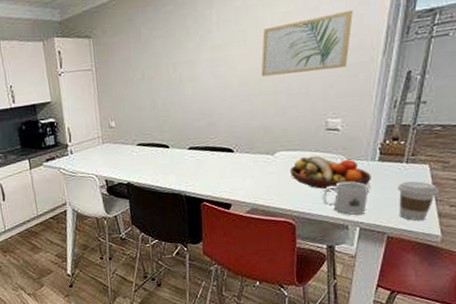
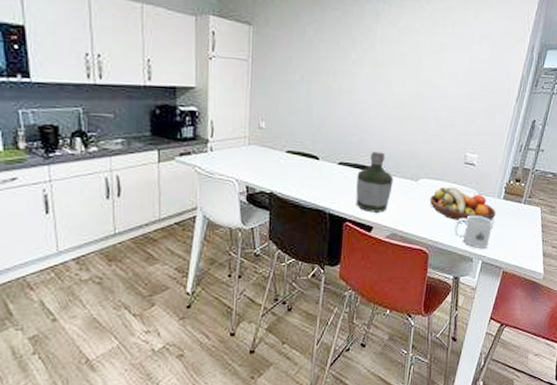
bottle: none [209,131,248,191] -> present [355,152,394,213]
wall art: present [261,10,353,77] -> none [415,54,497,107]
coffee cup: present [397,181,439,222] -> none [514,221,546,259]

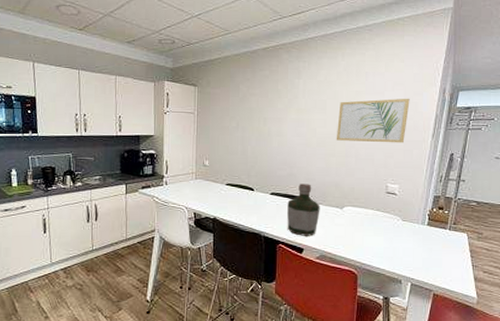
wall art: none [415,54,497,107] -> present [336,98,410,143]
fruit bowl: present [430,186,496,223] -> none [355,213,421,247]
mug: present [454,215,493,248] -> none [381,240,419,271]

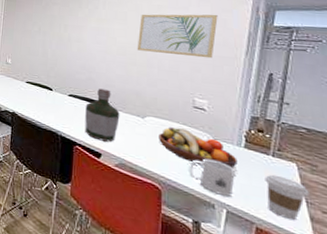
fruit bowl: none [355,213,421,247] -> present [159,127,238,168]
mug: none [381,240,419,271] -> present [189,158,235,197]
coffee cup: none [442,246,475,283] -> present [264,174,309,221]

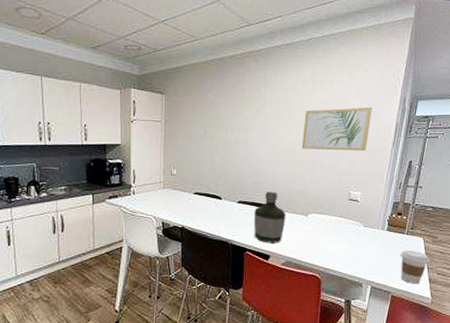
fruit bowl: present [159,127,238,168] -> none [319,220,381,252]
mug: present [189,158,235,197] -> none [343,245,379,274]

